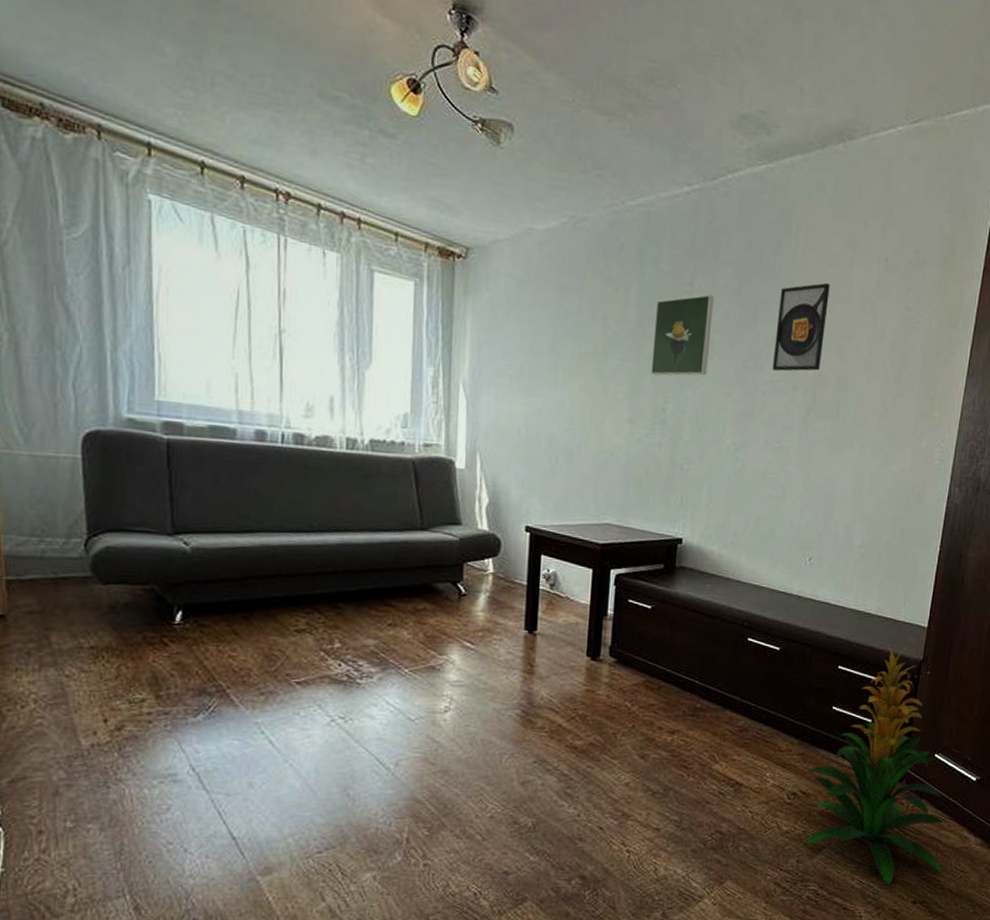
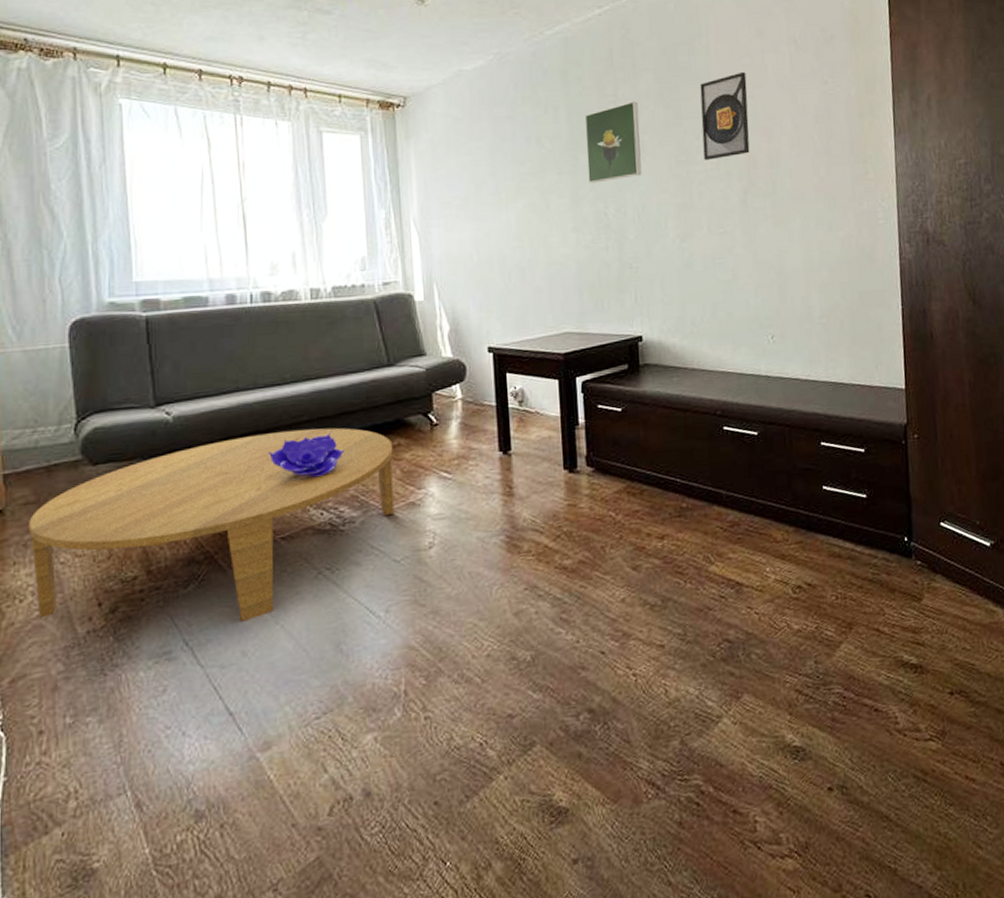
coffee table: none [33,578,418,756] -> present [29,427,395,622]
decorative bowl: none [290,587,369,629] -> present [269,432,345,478]
indoor plant: present [806,642,945,886] -> none [809,410,975,678]

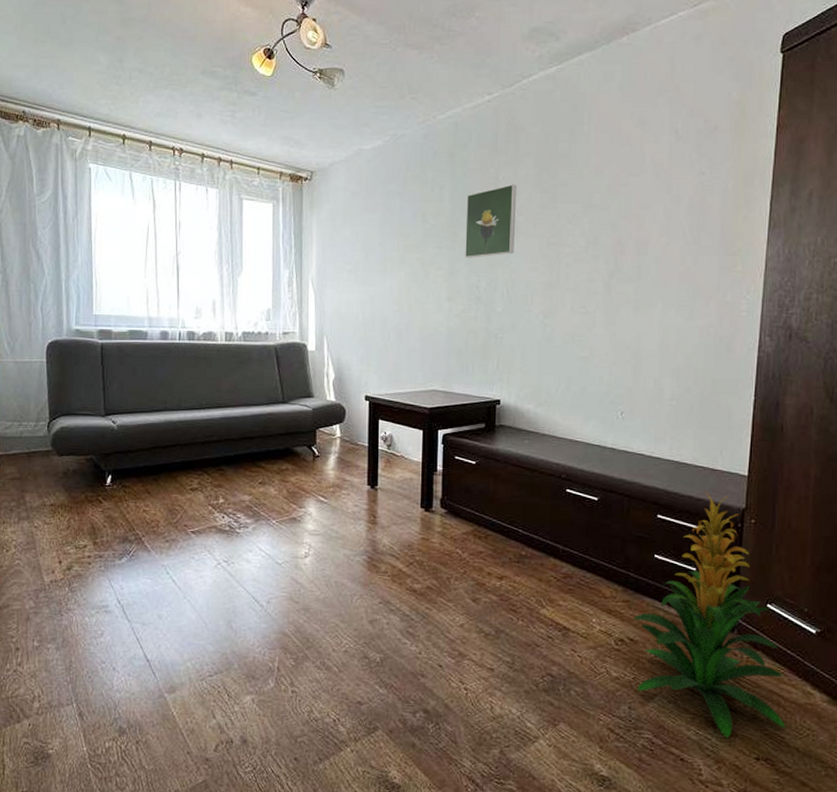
coffee table: present [29,427,395,622] -> none [14,446,282,592]
decorative bowl: present [269,432,345,478] -> none [186,452,244,488]
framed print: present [700,71,750,160] -> none [574,160,624,243]
indoor plant: none [809,410,975,678] -> present [634,491,786,739]

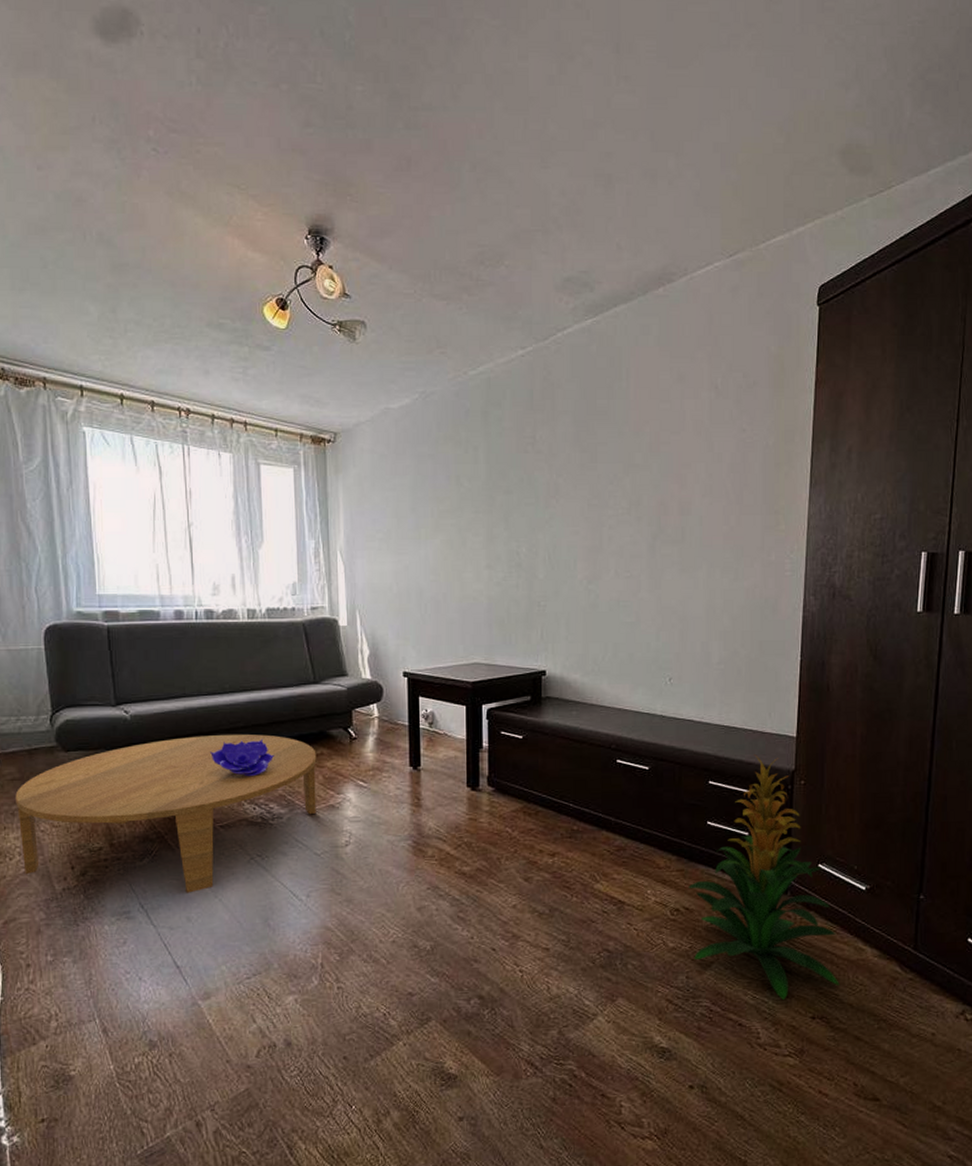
coffee table: none [14,446,282,592] -> present [15,734,317,893]
decorative bowl: none [186,452,244,488] -> present [210,738,275,777]
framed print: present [465,184,517,258] -> none [502,444,555,523]

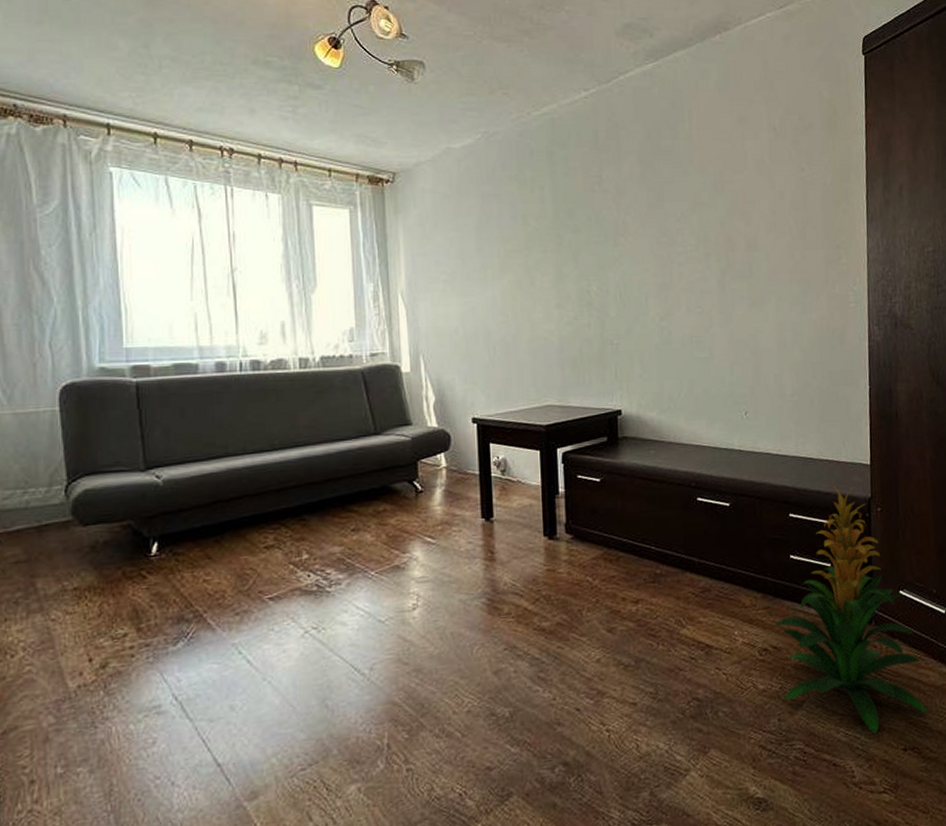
coffee table: present [15,734,317,893] -> none [20,493,380,678]
decorative bowl: present [210,738,275,777] -> none [257,497,332,541]

